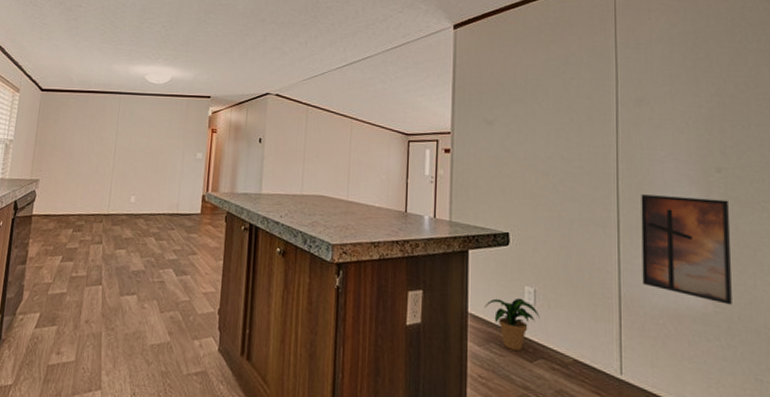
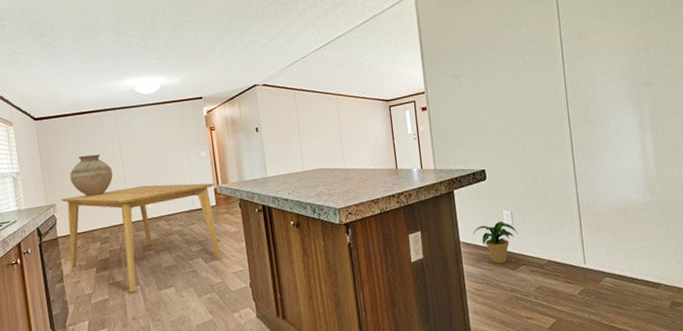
dining table: none [37,174,204,292] -> present [60,183,222,293]
ceramic pot: none [60,134,104,179] -> present [70,154,113,196]
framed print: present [641,194,732,305] -> none [587,109,664,193]

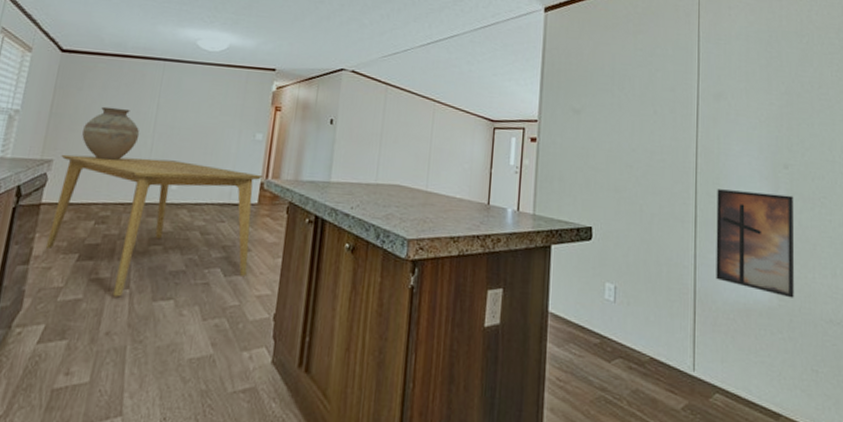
potted plant: present [473,221,518,264] -> none [565,295,619,350]
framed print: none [587,109,664,193] -> present [716,189,794,298]

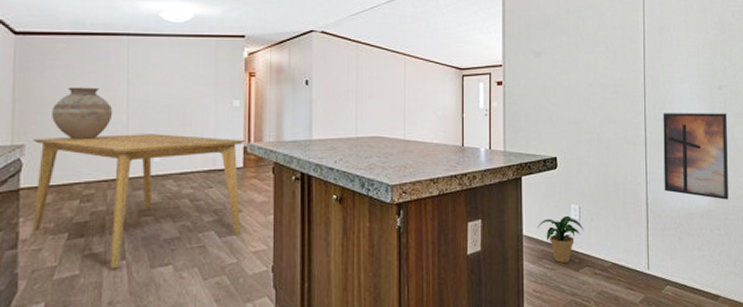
potted plant: none [565,295,619,350] -> present [537,215,584,263]

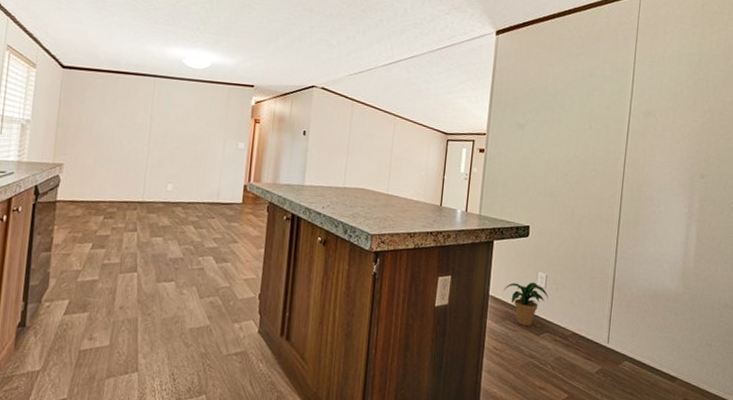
dining table: present [31,134,245,269] -> none [63,159,246,279]
ceramic pot: present [52,87,113,139] -> none [87,117,137,165]
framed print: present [663,113,728,200] -> none [632,195,707,287]

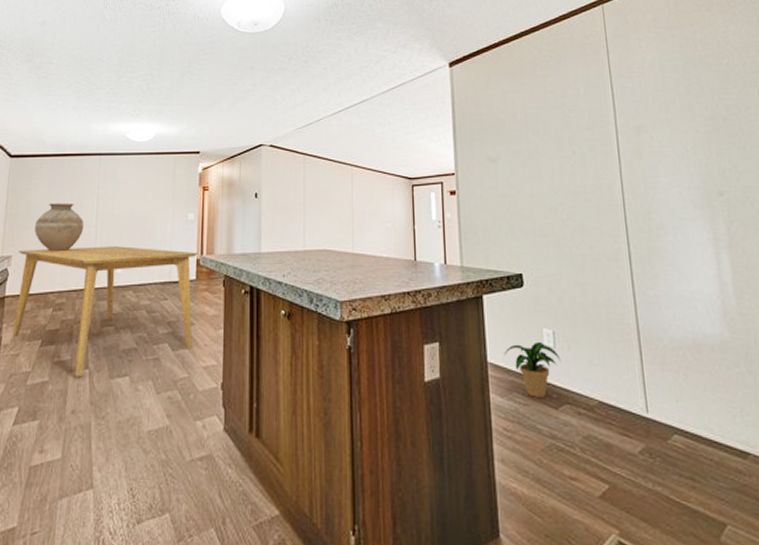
dining table: none [63,159,246,279] -> present [12,246,198,377]
ceramic pot: none [87,117,137,165] -> present [34,203,85,251]

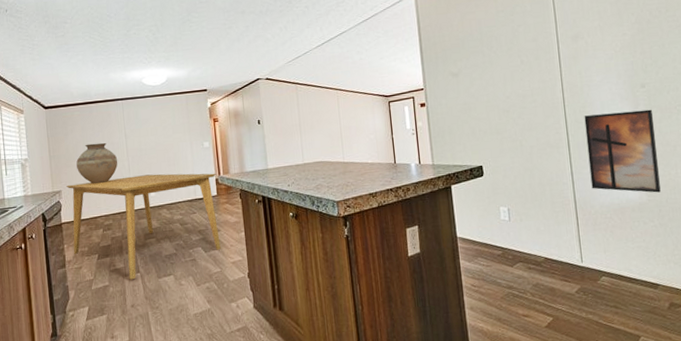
potted plant: present [504,341,561,398] -> none [470,217,515,260]
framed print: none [649,223,747,329] -> present [584,109,661,193]

